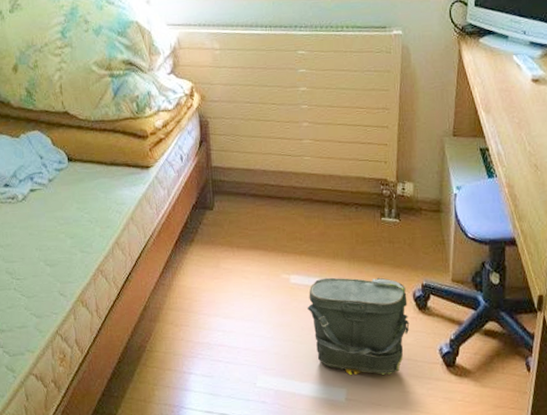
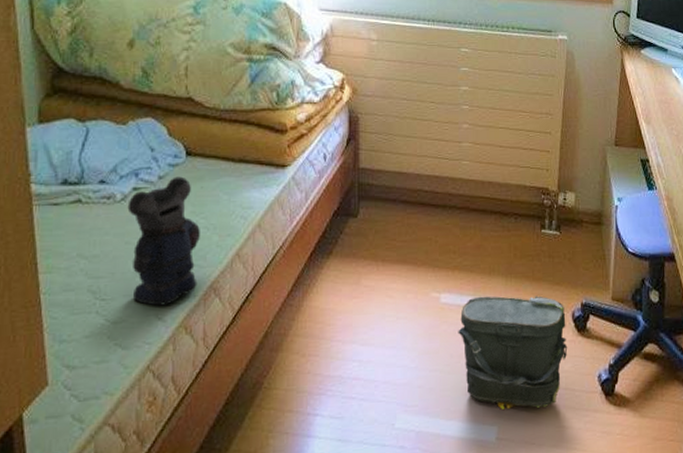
bear: none [27,179,89,284] -> present [127,176,202,306]

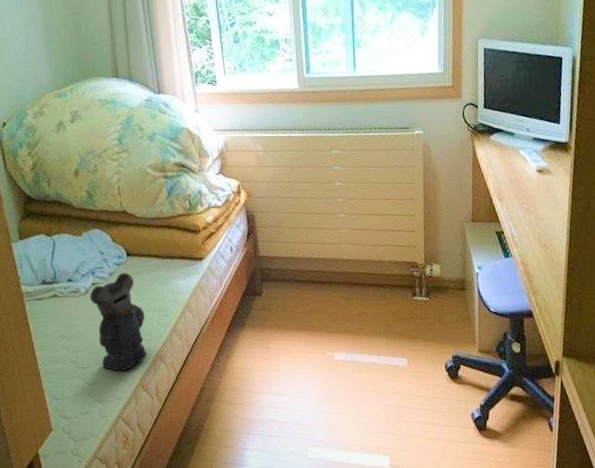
bag: present [458,295,571,409] -> none [351,351,445,443]

